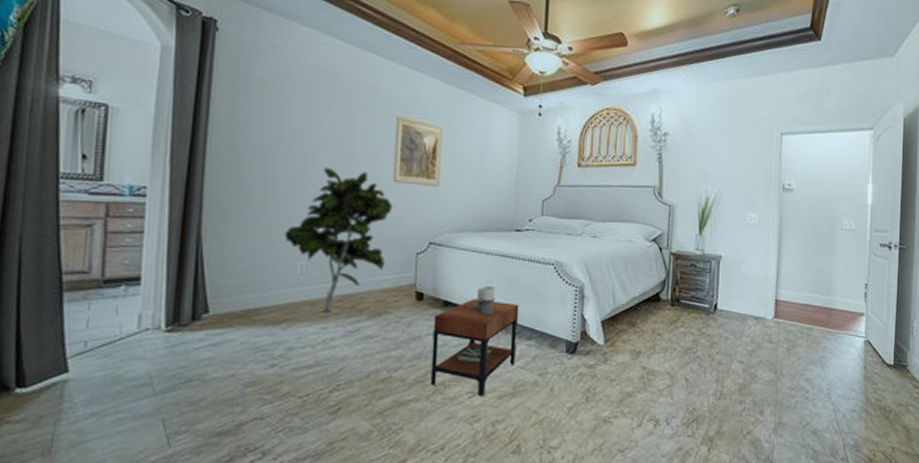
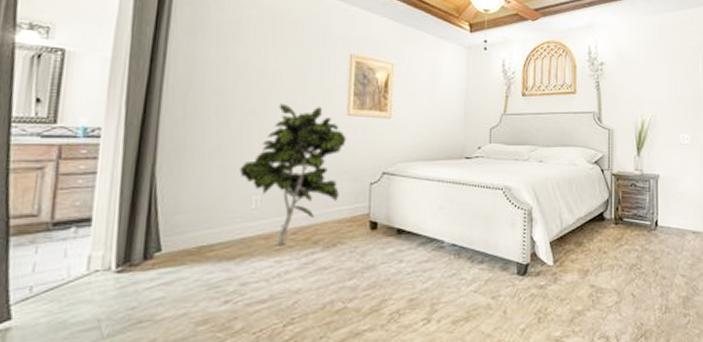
side table: present [430,285,519,396] -> none [385,212,471,323]

